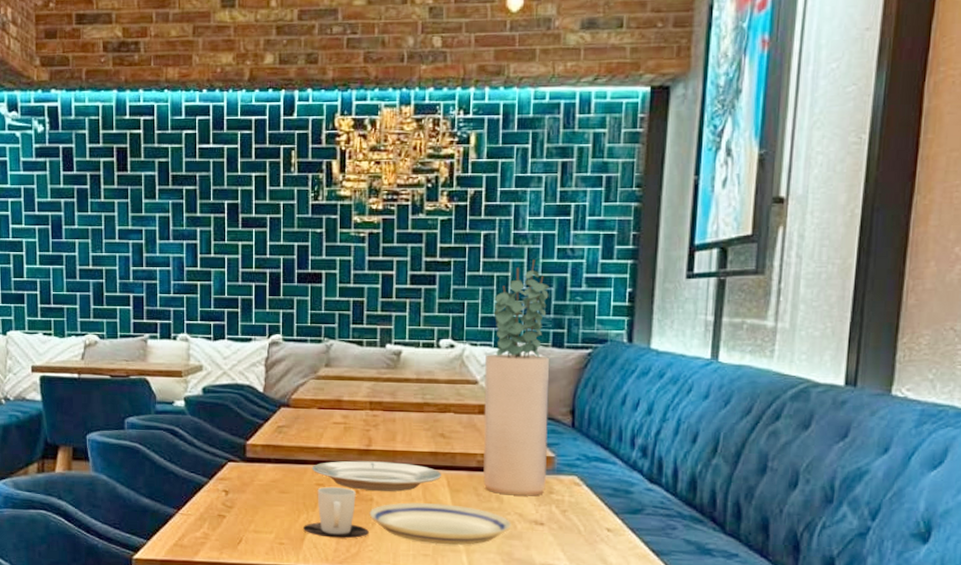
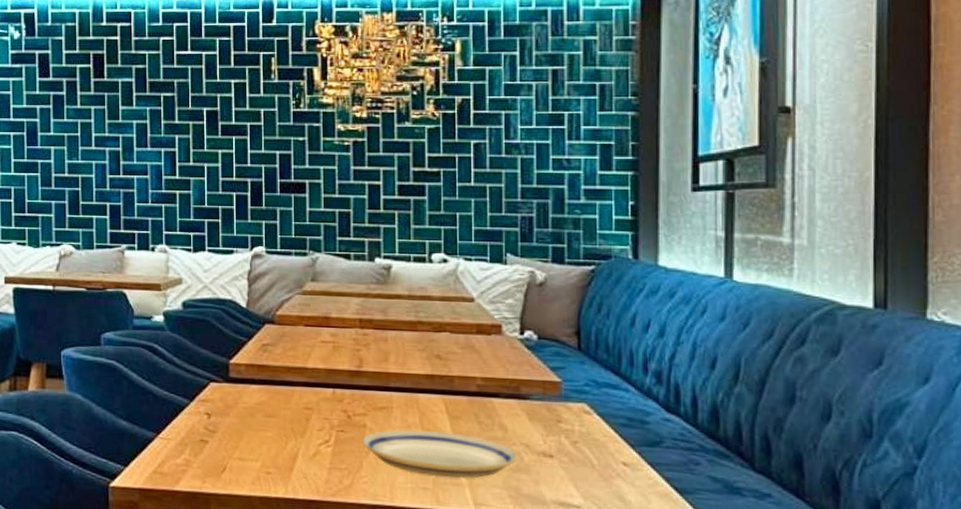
cup: present [303,487,369,539] -> none [292,411,363,469]
plate: present [312,460,442,492] -> none [300,383,440,418]
vase: present [483,259,549,496] -> none [481,170,553,425]

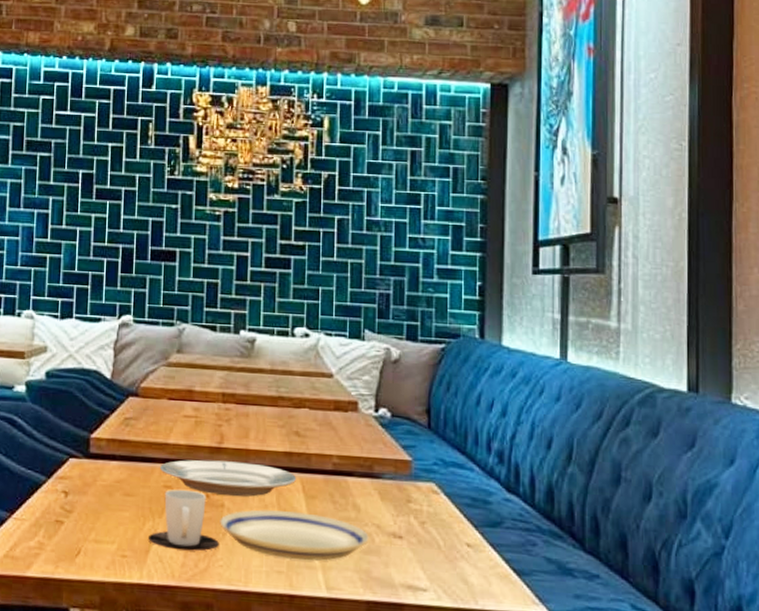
cup: none [292,411,363,469] -> present [149,490,219,552]
plate: none [300,383,440,418] -> present [160,459,297,497]

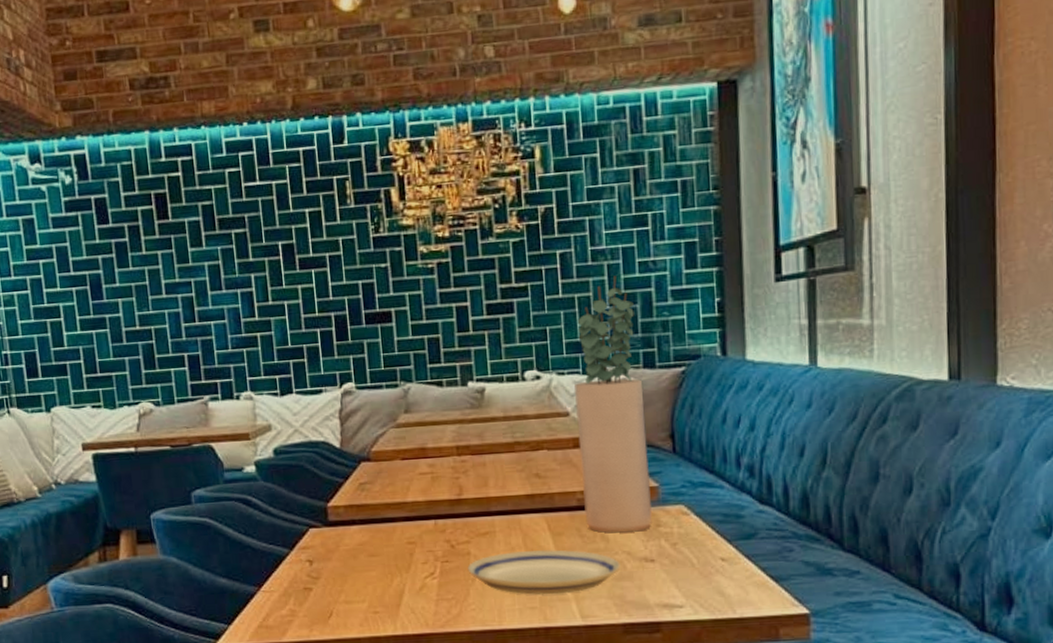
cup: present [149,490,219,552] -> none [398,543,469,601]
plate: present [160,459,297,497] -> none [401,510,542,544]
vase: none [339,247,404,505] -> present [574,276,652,533]

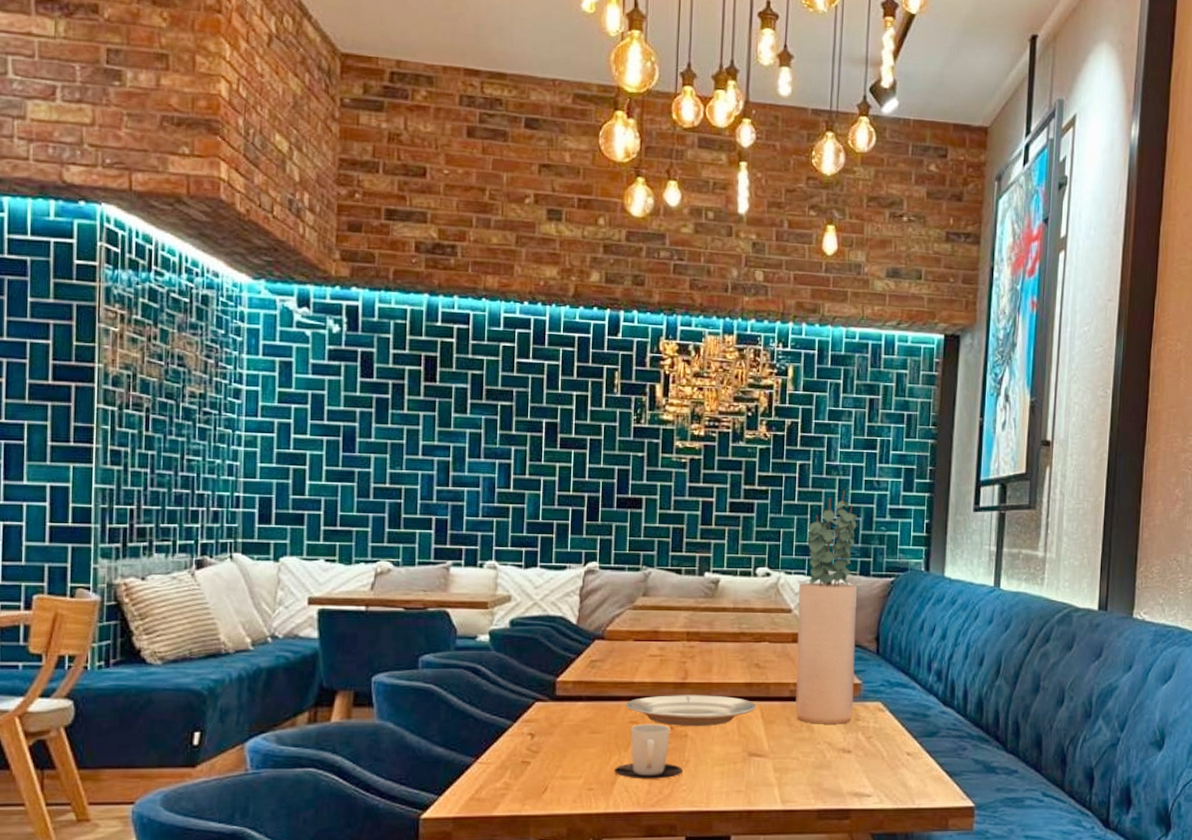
cup: none [398,543,469,601] -> present [615,725,683,779]
plate: none [401,510,542,544] -> present [626,695,757,727]
plate: present [467,549,620,595] -> none [683,735,821,779]

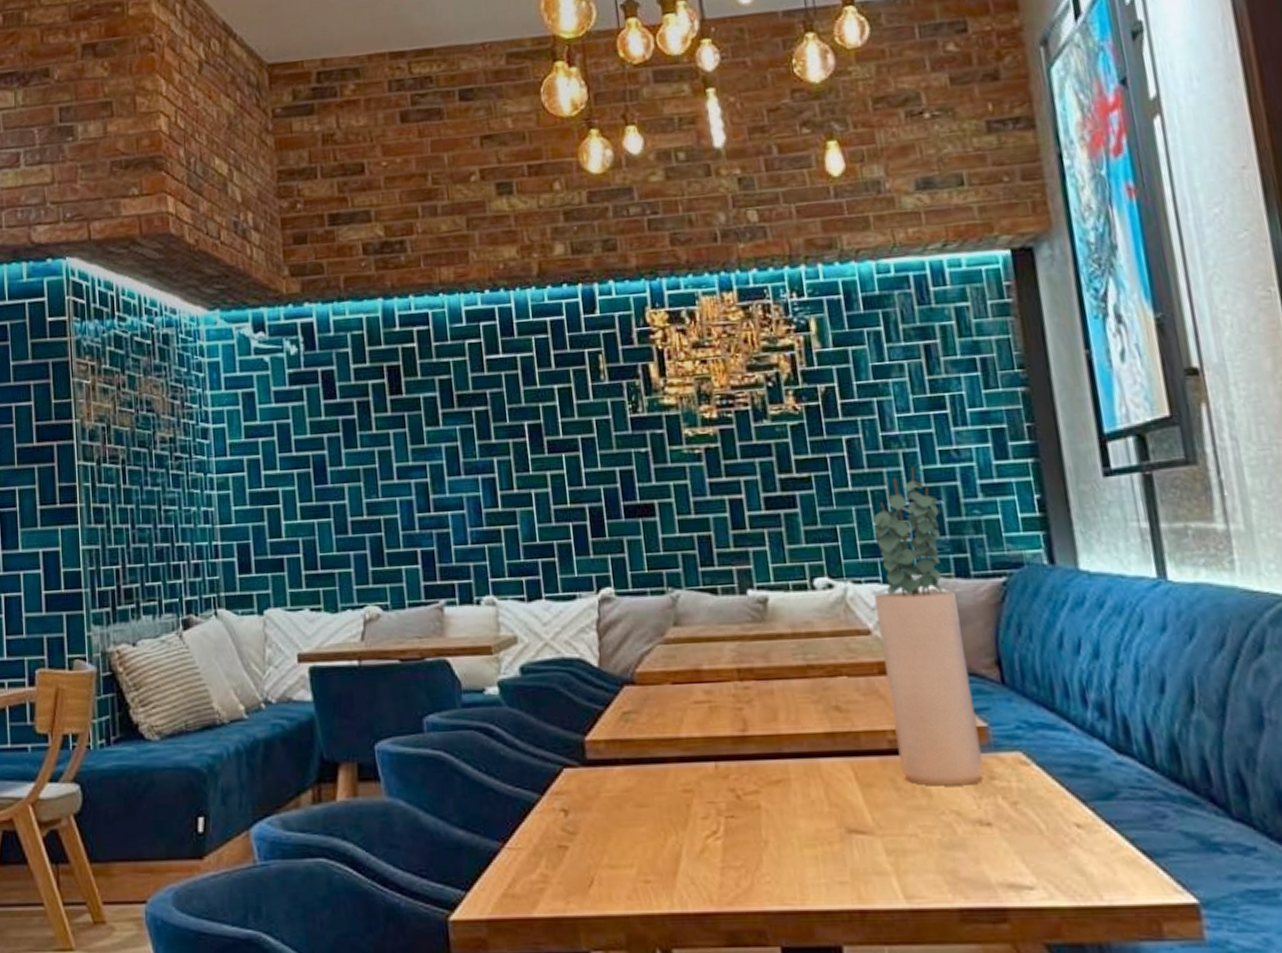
cup: present [615,725,683,779] -> none [674,793,762,868]
plate: present [626,695,757,727] -> none [675,751,847,795]

